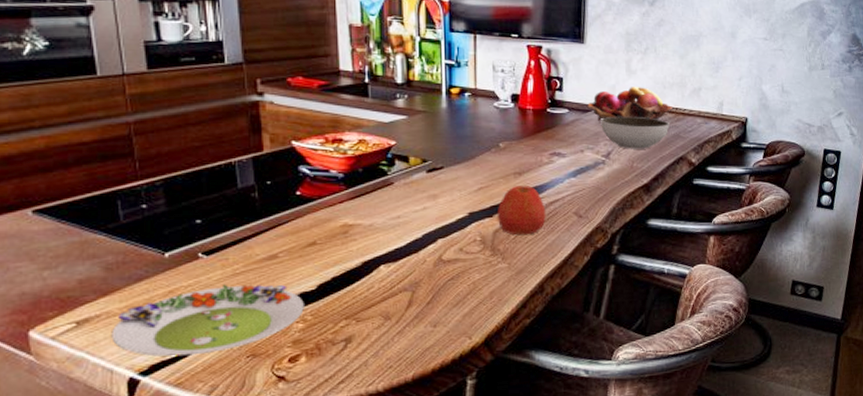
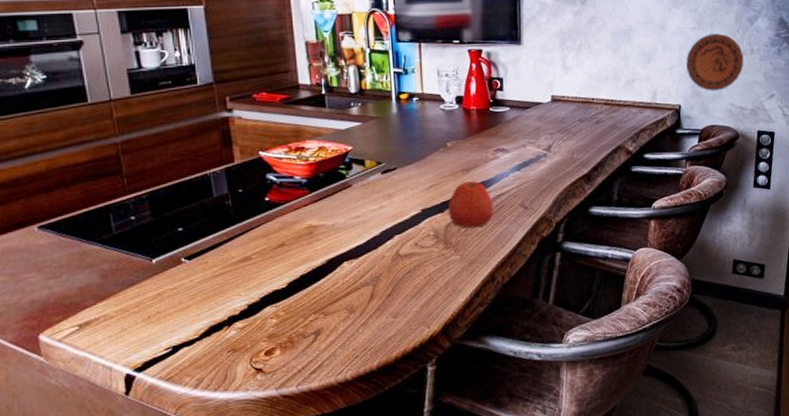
salad plate: present [111,284,304,357] -> none [109,283,277,354]
fruit basket: present [587,86,673,121] -> none [527,81,608,117]
soup bowl: present [601,116,670,149] -> none [540,110,606,142]
decorative plate: none [755,46,814,106] -> present [686,33,744,92]

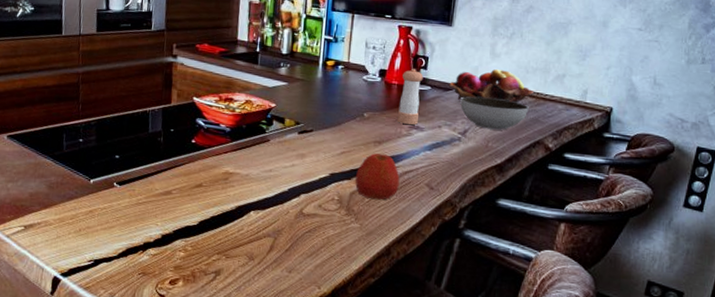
pepper shaker: none [480,91,502,148] -> present [397,68,424,125]
fruit basket: none [527,81,608,117] -> present [449,68,534,103]
soup bowl: none [540,110,606,142] -> present [460,96,529,130]
decorative plate: present [686,33,744,92] -> none [625,37,693,99]

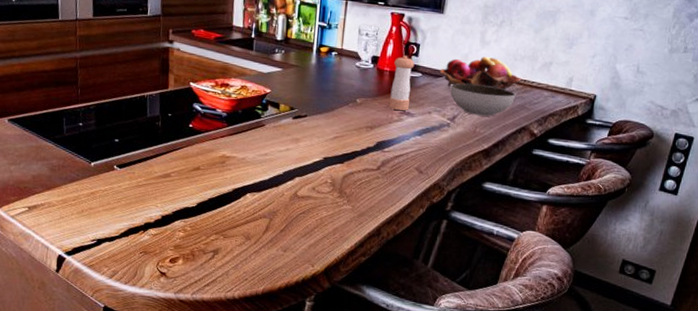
apple: present [355,153,400,200] -> none [348,138,391,183]

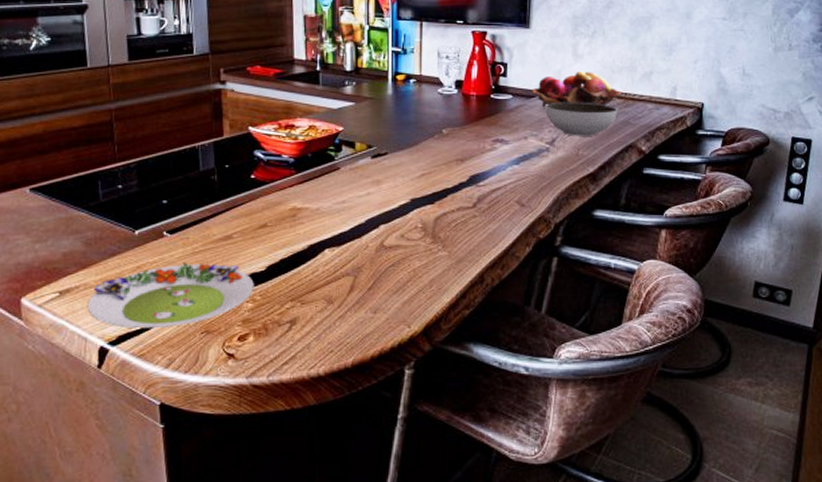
salad plate: none [50,192,186,246] -> present [87,262,254,329]
pepper shaker: present [388,55,415,111] -> none [478,76,504,138]

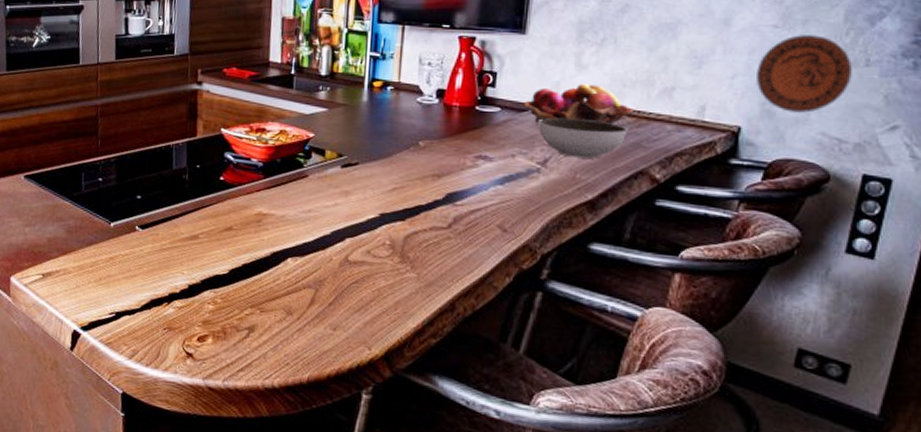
salad plate: present [87,262,254,329] -> none [65,257,216,320]
decorative plate: none [713,25,780,91] -> present [757,35,852,114]

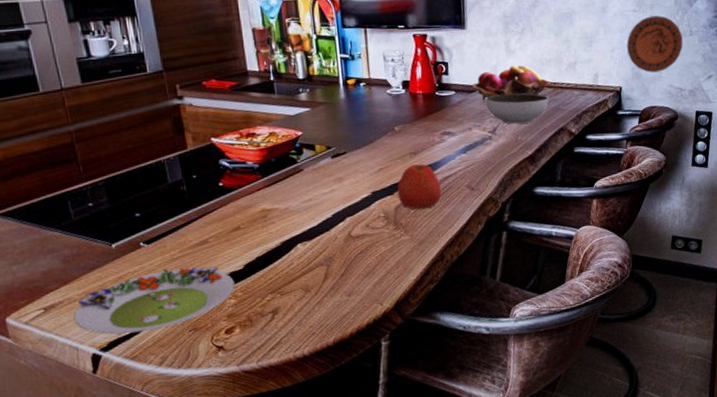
salad plate: none [65,257,216,320] -> present [74,266,235,335]
apple: none [410,189,465,245] -> present [397,164,442,210]

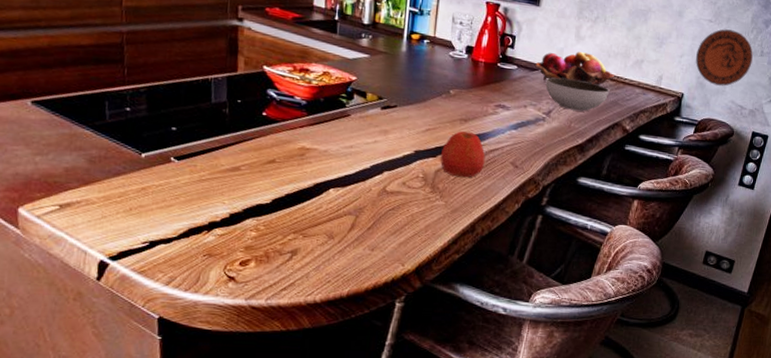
salad plate: present [74,266,235,335] -> none [88,187,259,248]

